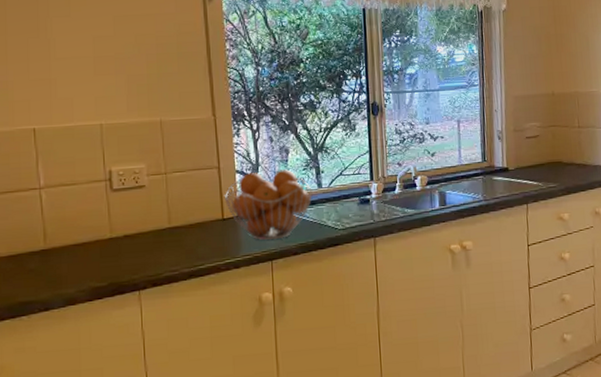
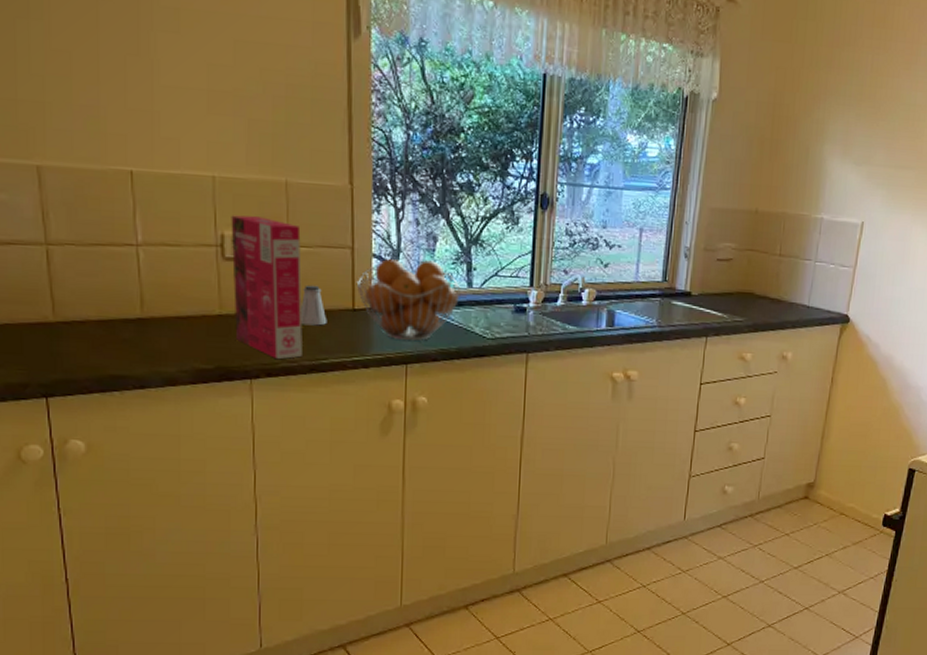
cereal box: none [116,152,182,270] -> present [231,215,303,359]
saltshaker: none [178,202,202,238] -> present [299,284,327,326]

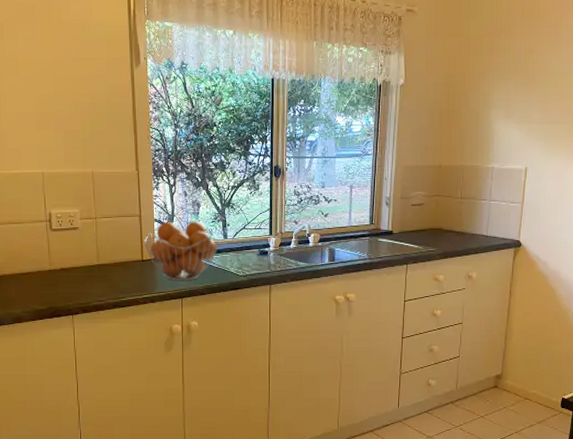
cereal box: present [231,215,303,359] -> none [55,198,107,299]
saltshaker: present [299,284,327,326] -> none [105,244,124,274]

